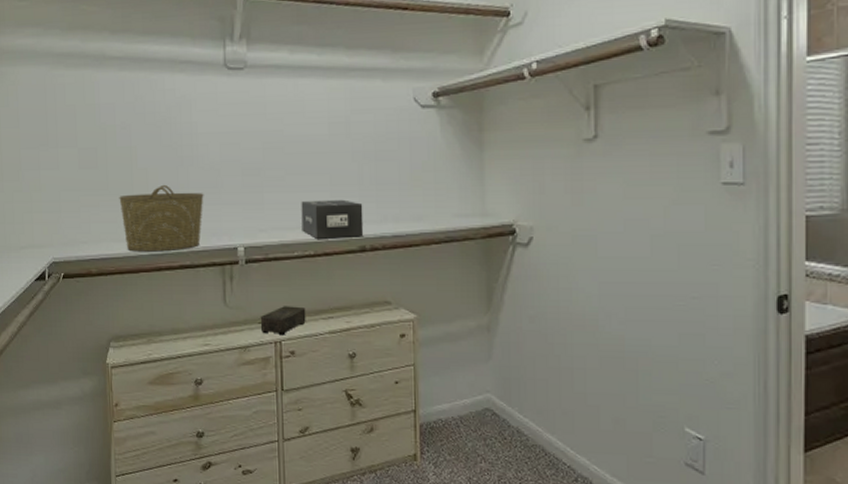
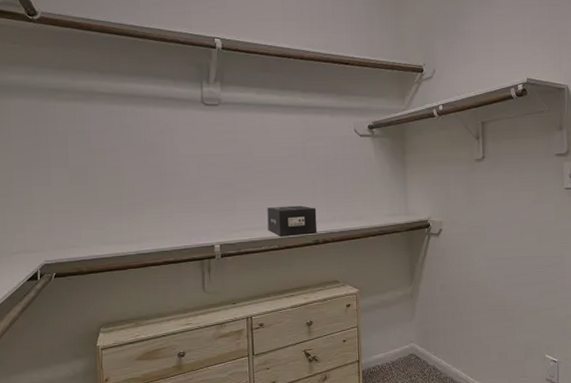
basket: present [119,184,204,252] -> none [108,196,185,252]
decorative box: present [260,306,306,336] -> none [234,288,272,312]

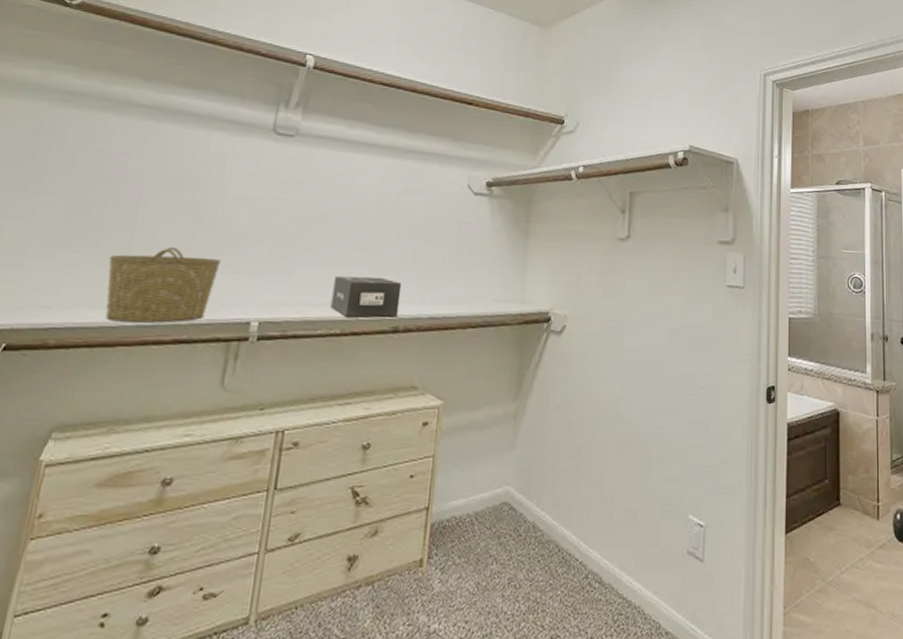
basket: none [108,196,185,252] -> present [105,246,221,323]

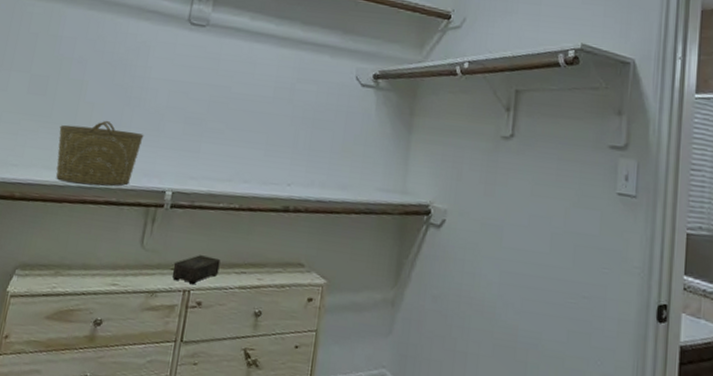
decorative box: none [262,390,320,424] -> present [172,255,221,285]
box: present [330,276,402,318] -> none [231,156,294,198]

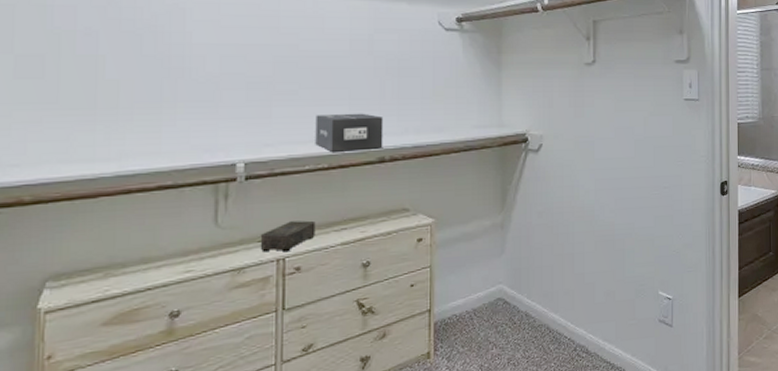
basket: present [56,120,144,186] -> none [74,97,196,174]
box: none [231,156,294,198] -> present [315,113,384,152]

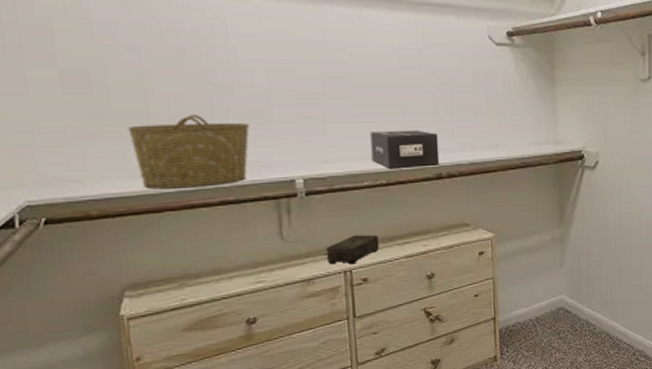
basket: none [74,97,196,174] -> present [128,113,250,189]

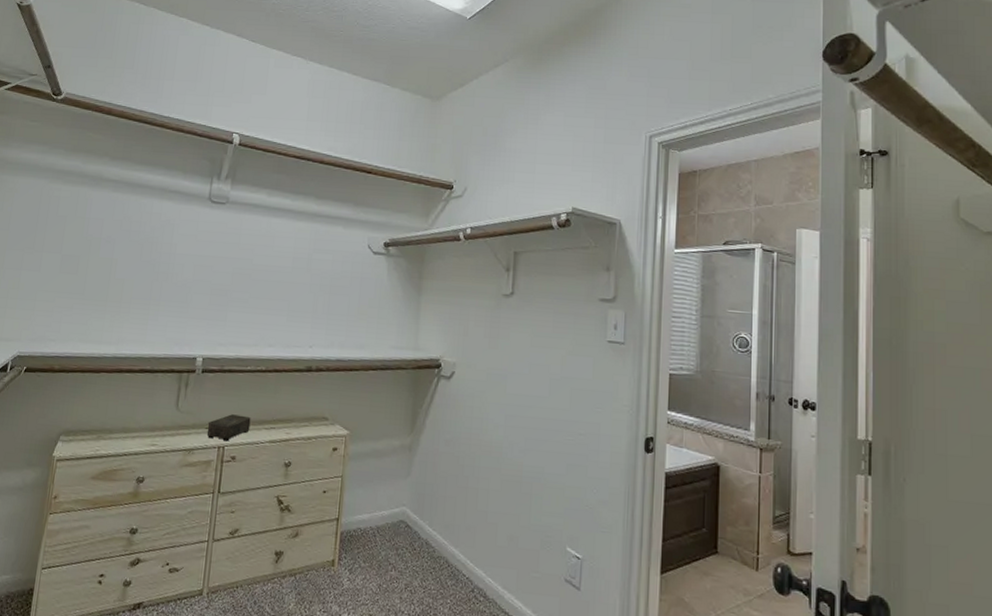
basket: present [128,113,250,189] -> none [92,295,173,355]
box: present [370,130,440,168] -> none [257,322,314,359]

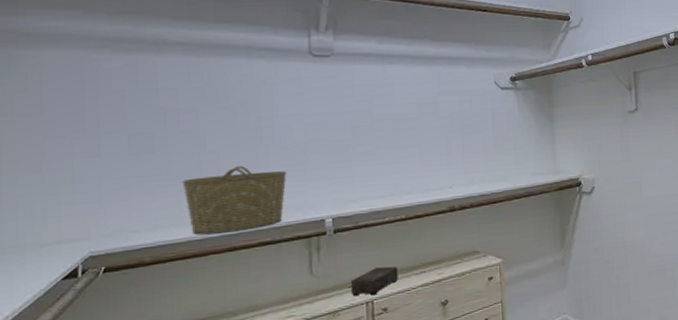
basket: none [92,295,173,355] -> present [182,165,287,235]

